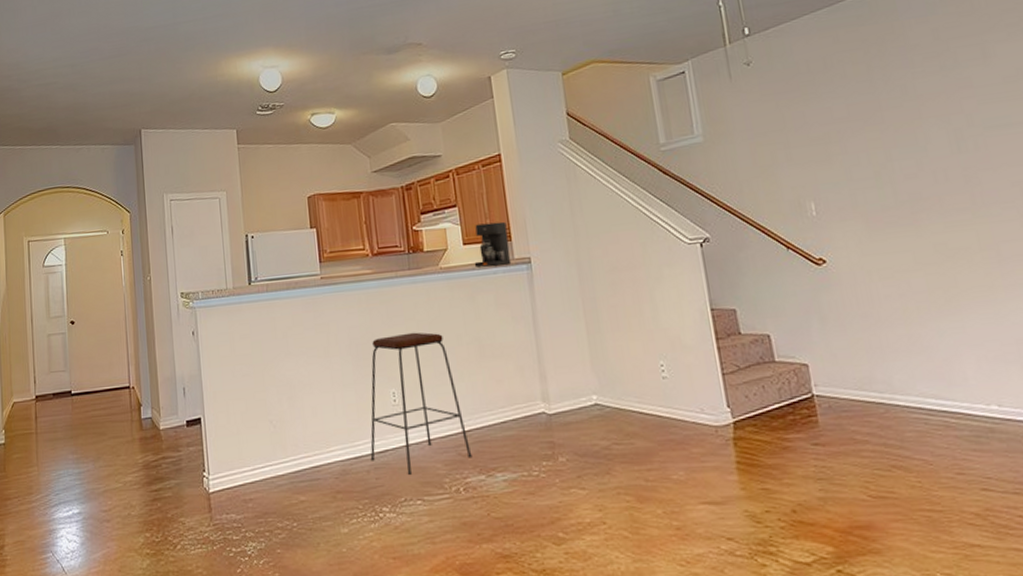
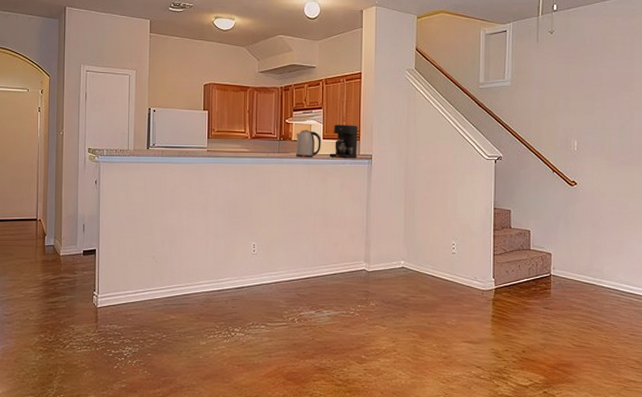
bar stool: present [370,332,473,475] -> none [230,201,308,306]
kettle: none [428,236,463,273] -> present [295,130,321,158]

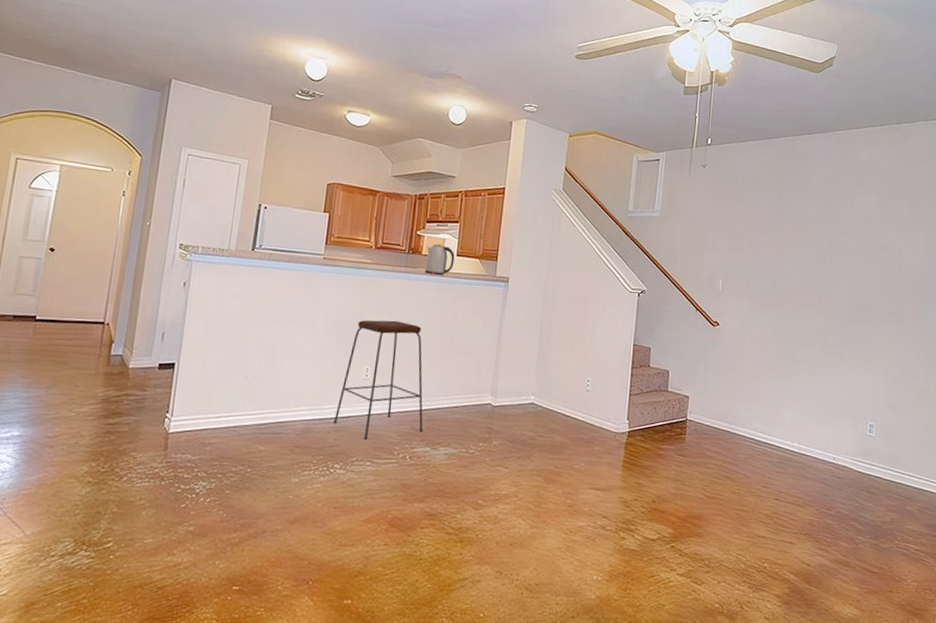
bar stool: none [230,201,308,306] -> present [333,320,424,440]
coffee maker: present [329,125,358,159] -> none [462,241,496,281]

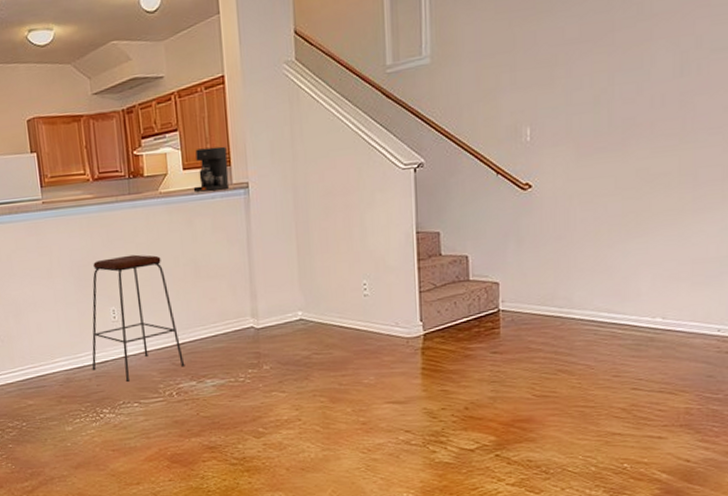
kettle: present [424,244,455,276] -> none [149,160,182,198]
coffee maker: none [462,241,496,281] -> present [193,146,230,193]

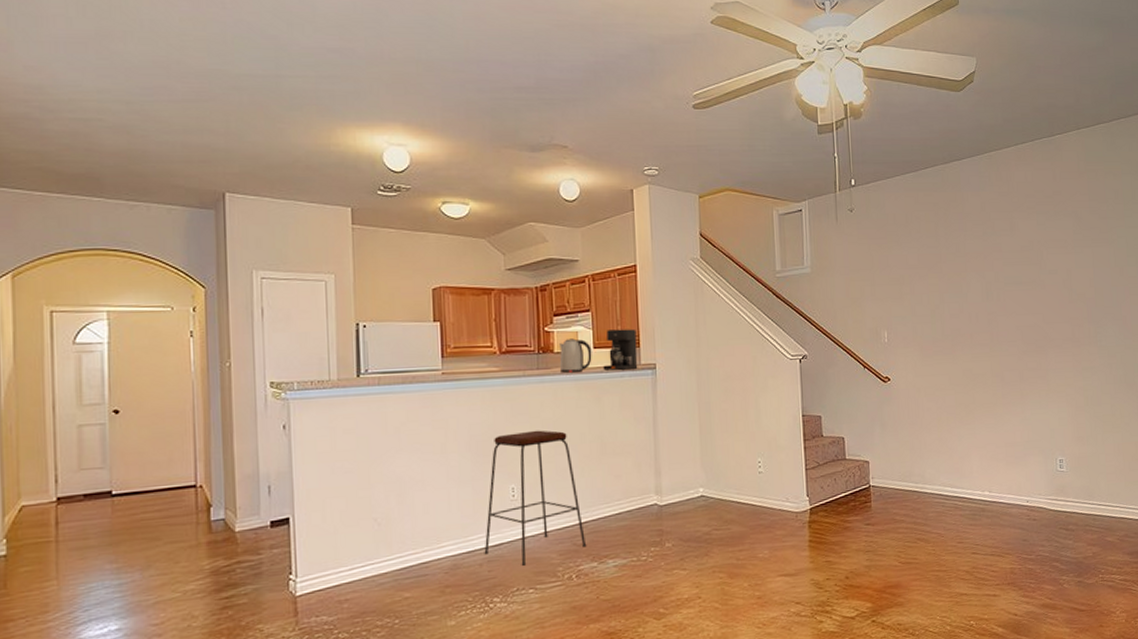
kettle: none [149,160,182,198] -> present [559,338,592,374]

